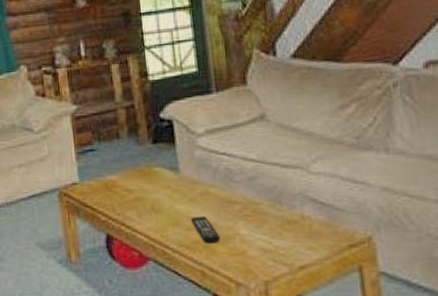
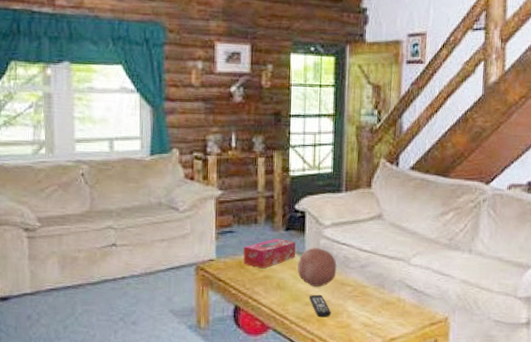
tissue box: none [108,153,169,190] -> present [243,238,296,269]
decorative ball: none [172,161,220,207] -> present [297,248,337,287]

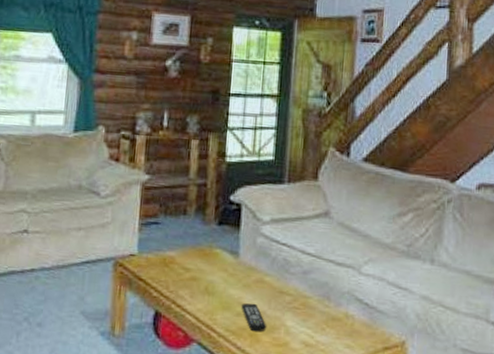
tissue box: present [243,238,296,269] -> none [168,233,230,269]
decorative ball: present [297,248,337,287] -> none [229,247,275,294]

